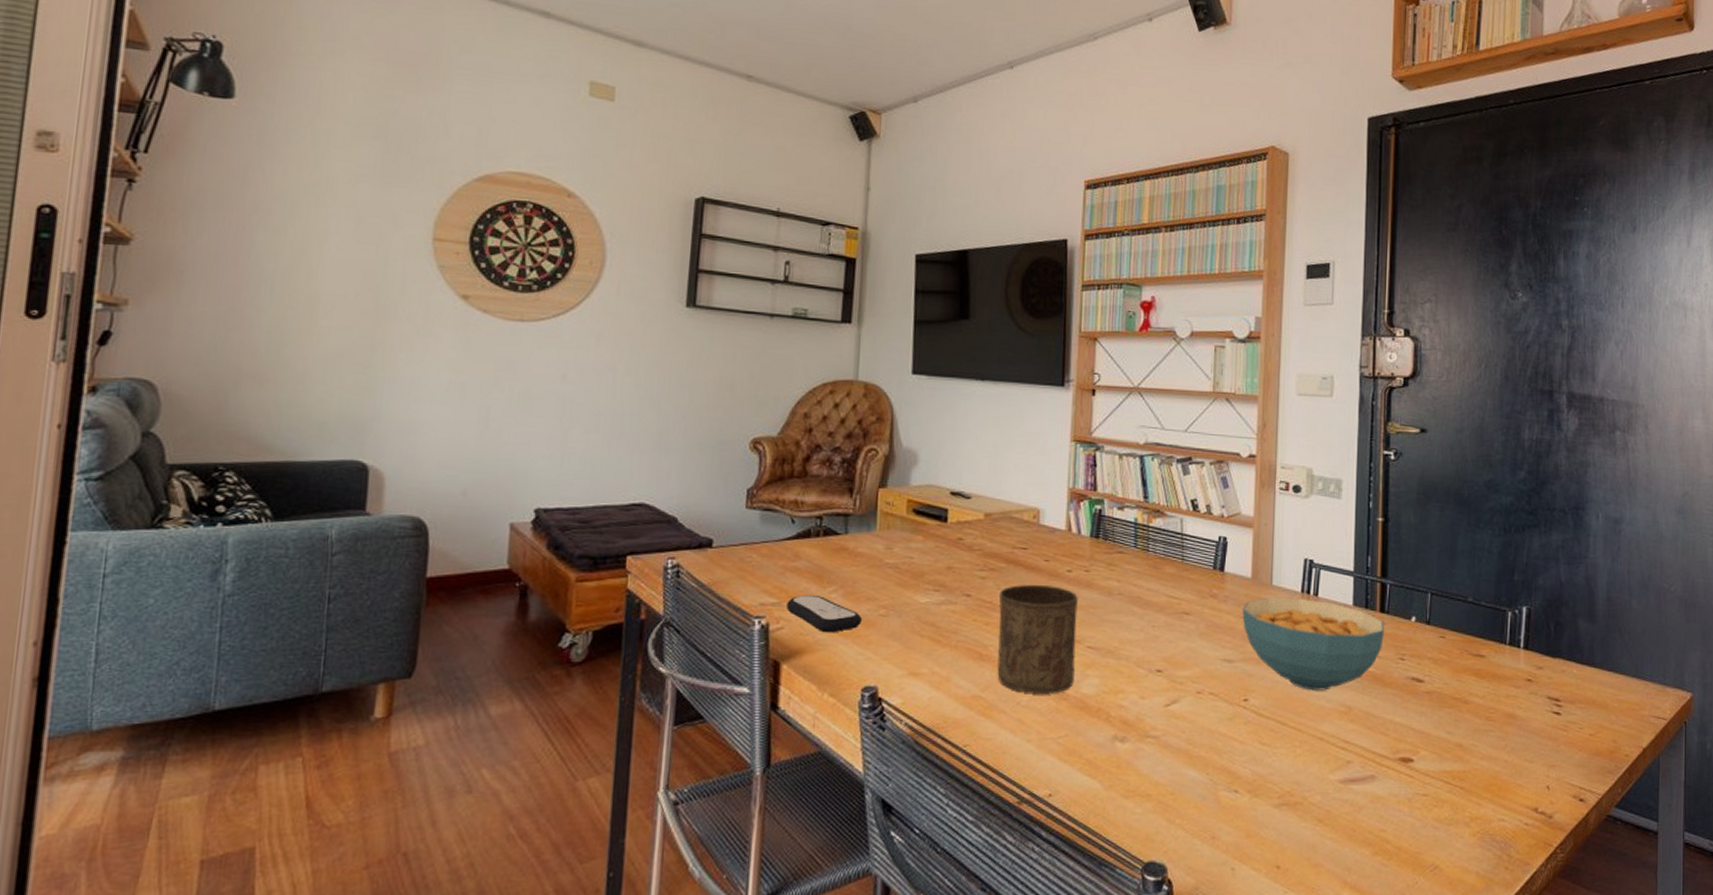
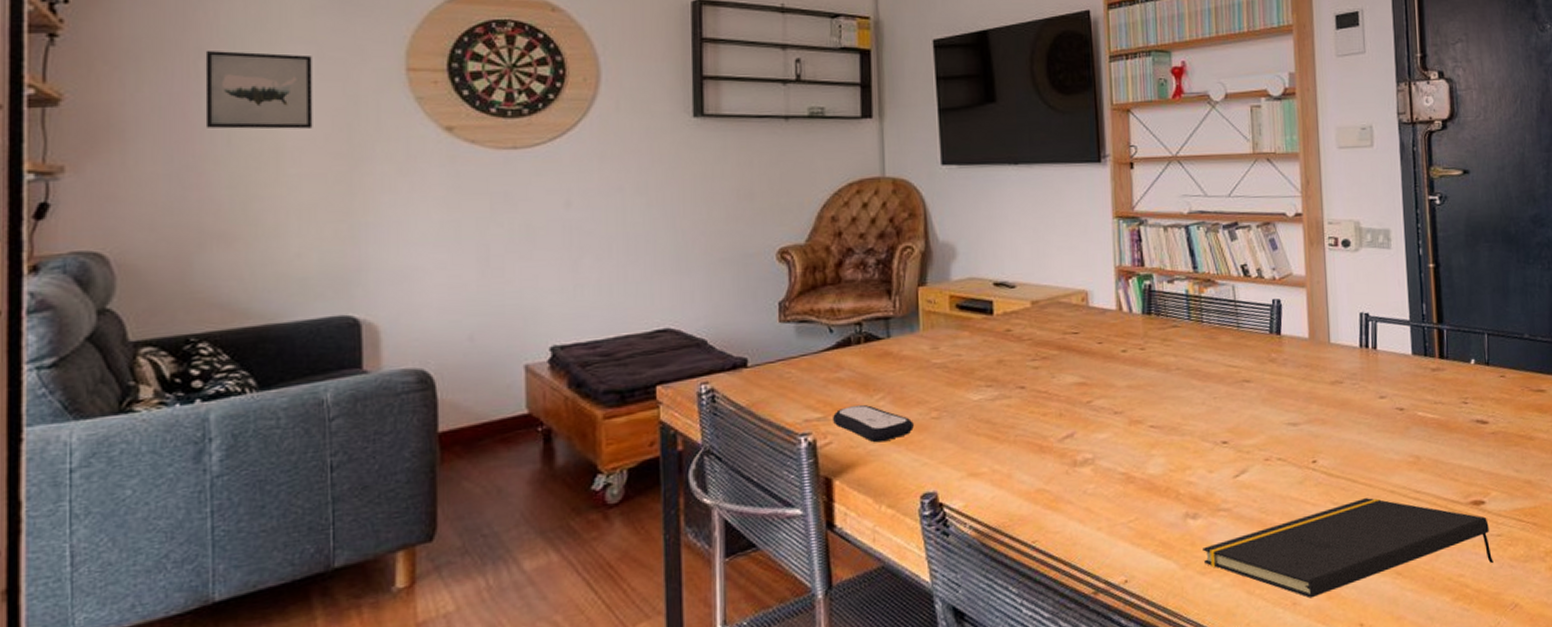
wall art: none [252,207,352,285] -> present [205,51,313,129]
cup: present [997,584,1078,693] -> none [1053,368,1139,481]
notepad: none [1128,742,1417,834] -> present [1203,498,1494,599]
cereal bowl: present [1242,597,1385,691] -> none [1302,353,1446,445]

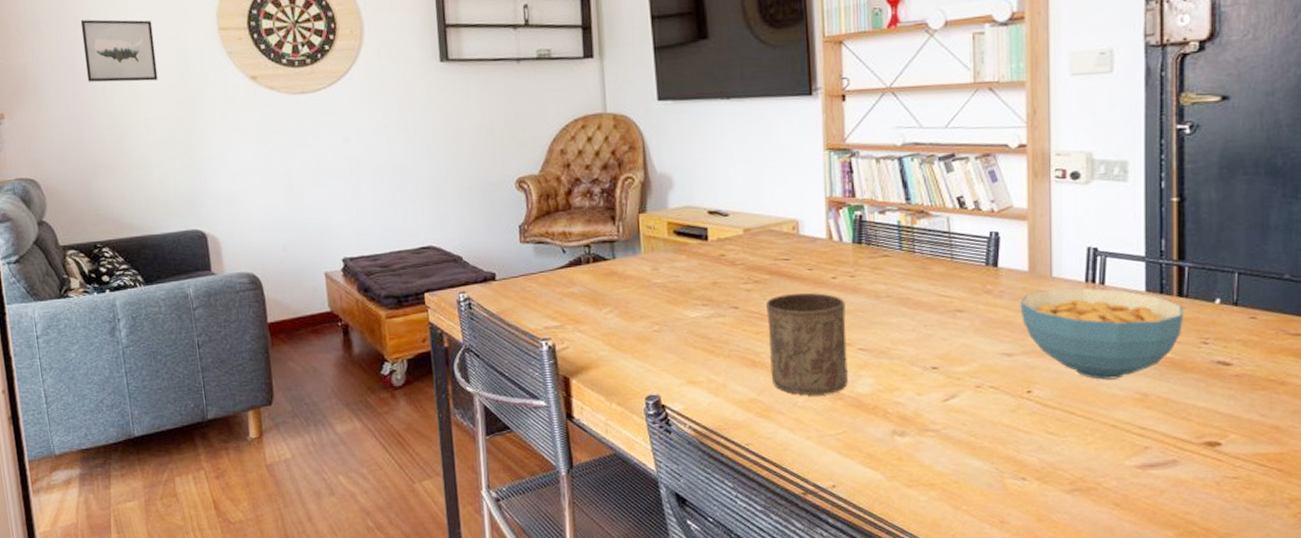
remote control: present [832,404,914,442] -> none [567,316,638,350]
cup: none [1053,368,1139,481] -> present [765,292,848,395]
notepad: present [1203,498,1494,599] -> none [909,430,1227,519]
cereal bowl: none [1302,353,1446,445] -> present [1020,288,1184,380]

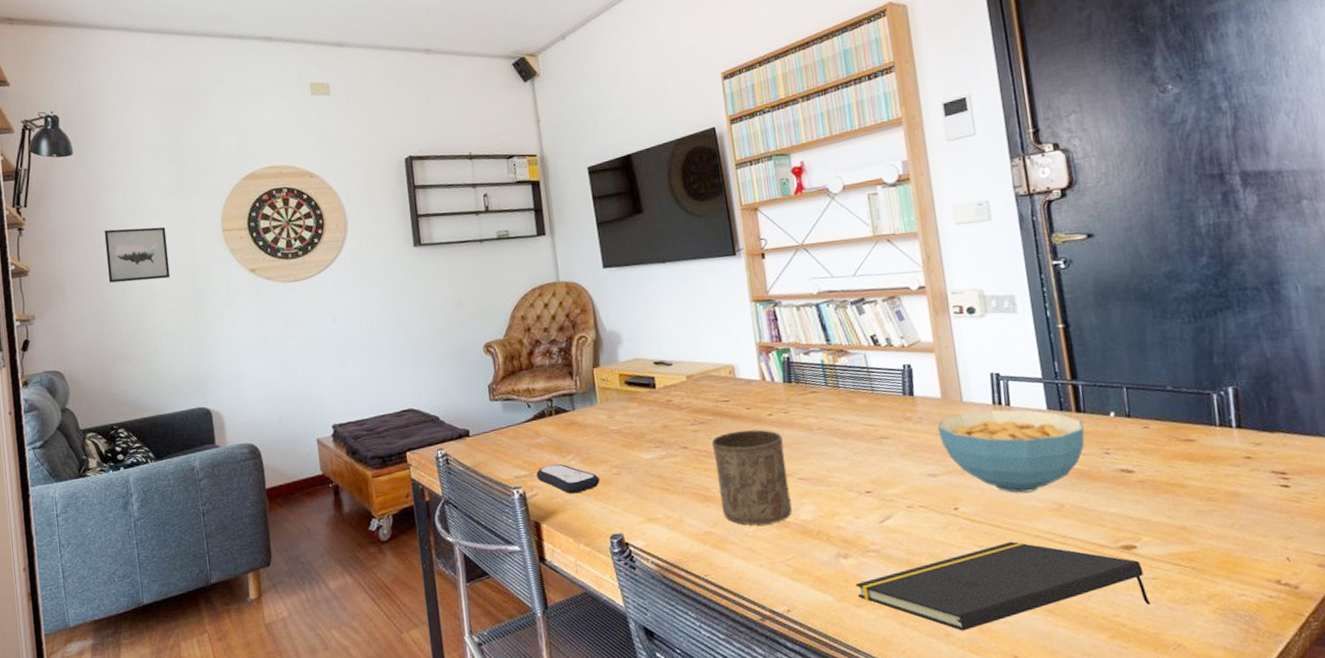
remote control: none [567,316,638,350] -> present [535,464,600,494]
notepad: none [909,430,1227,519] -> present [856,542,1151,631]

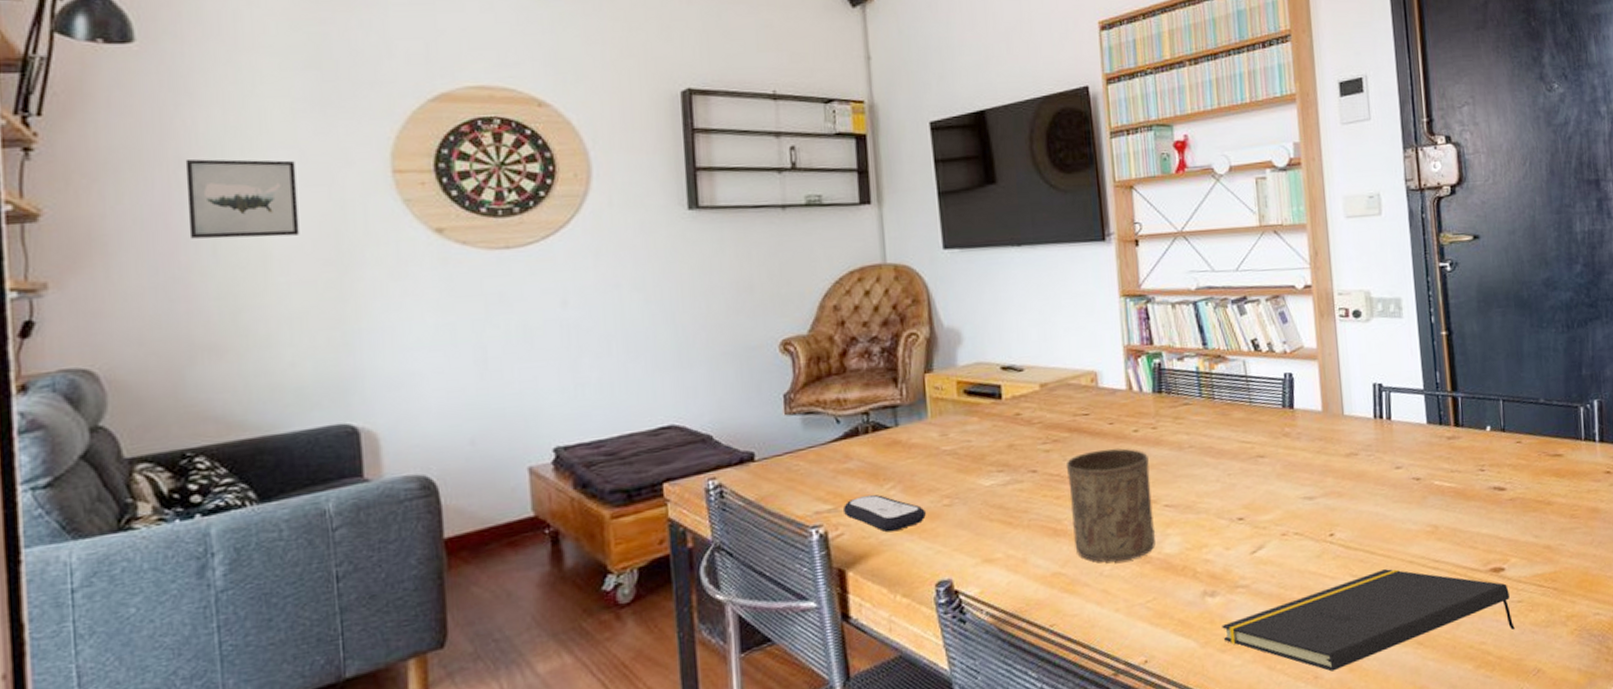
cereal bowl: present [937,410,1085,493] -> none [1317,424,1462,516]

